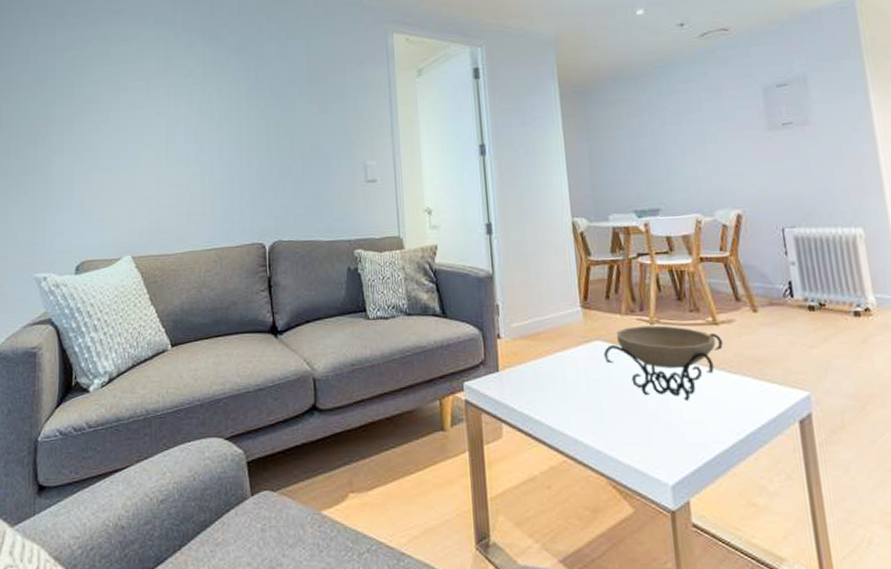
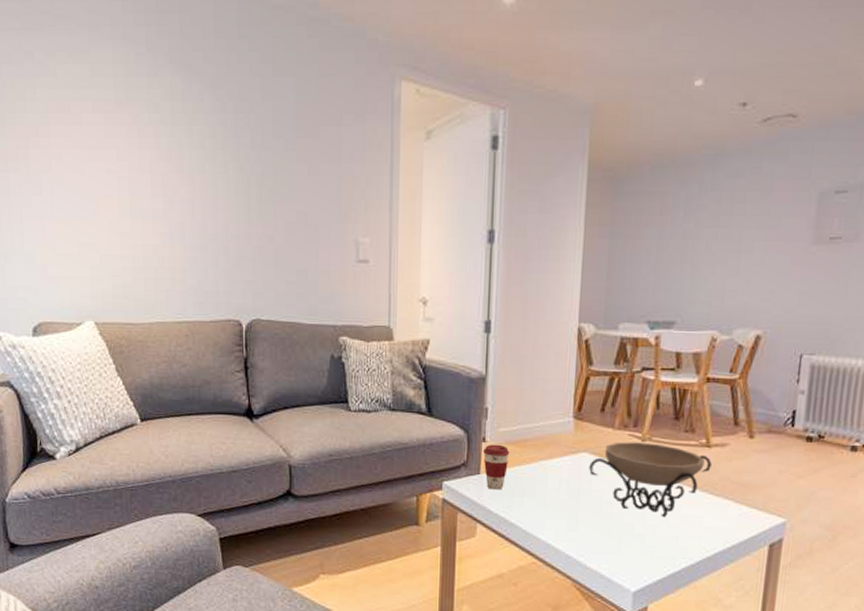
coffee cup: none [499,339,525,387] -> present [483,444,510,490]

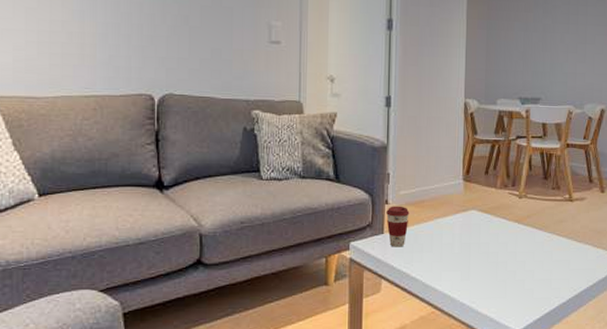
decorative bowl: present [589,442,712,518] -> none [477,199,574,264]

